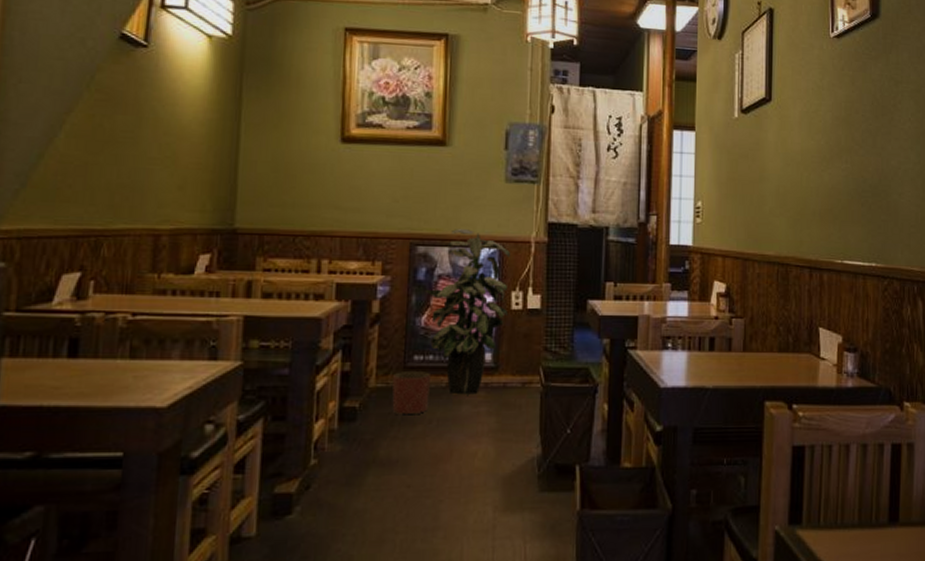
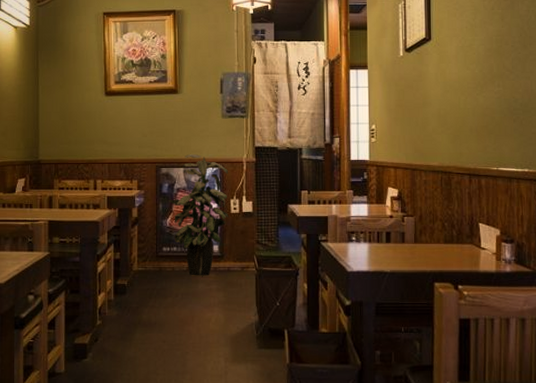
planter: present [392,372,430,415] -> none [149,259,175,291]

